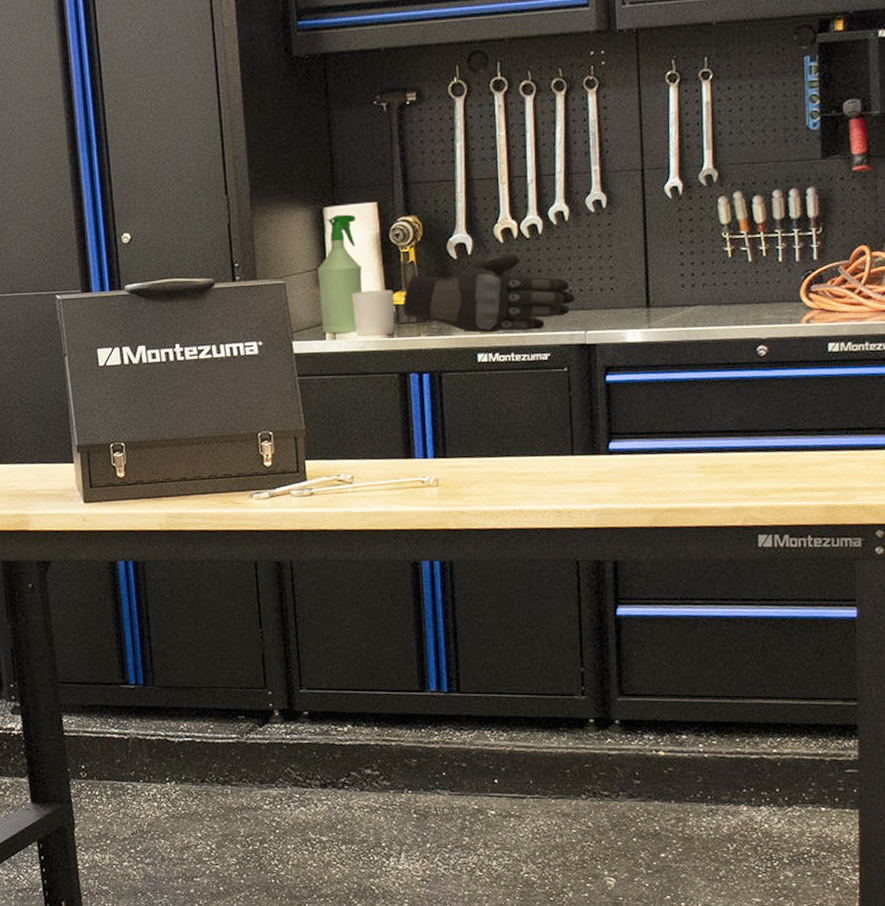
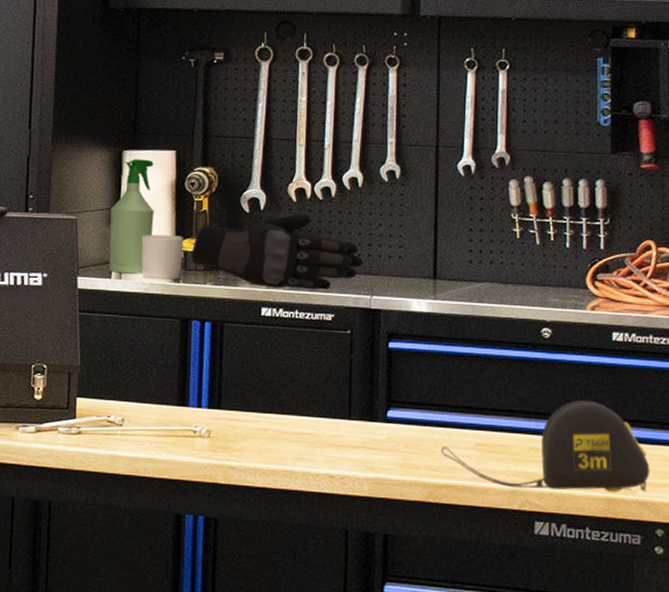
tape measure: none [663,413,869,506] -> present [440,400,650,493]

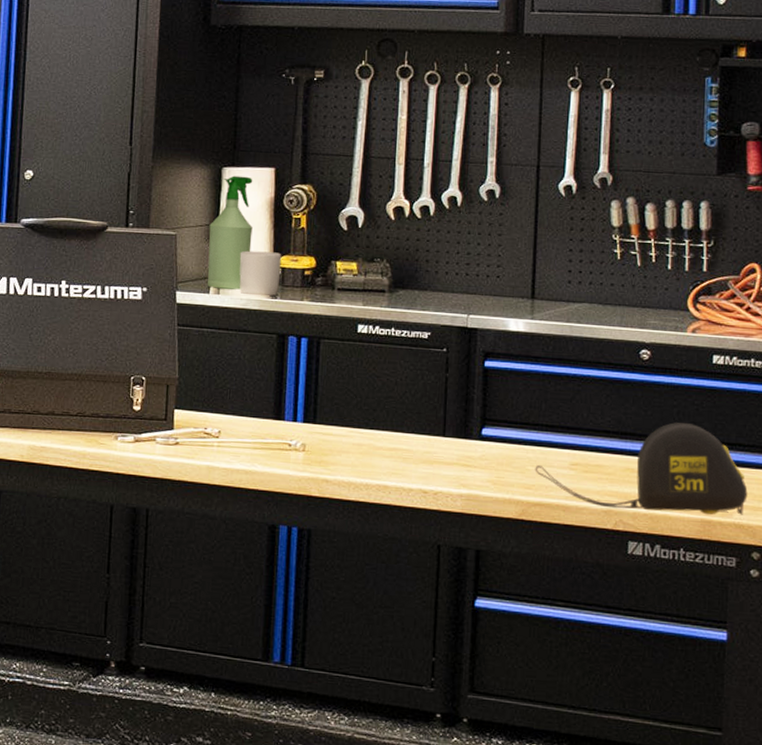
glove: present [191,213,364,289] -> none [288,231,461,307]

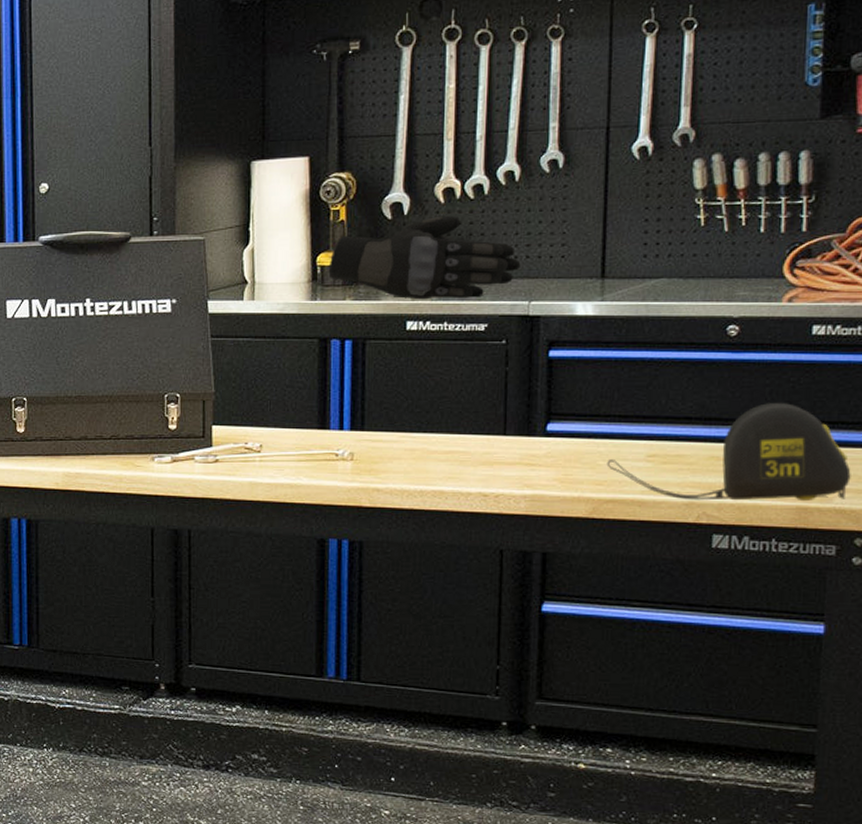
spray bottle: present [206,175,253,290] -> none [239,169,287,294]
mug: present [239,250,282,297] -> none [274,250,321,299]
glove: none [288,231,461,307] -> present [328,215,521,300]

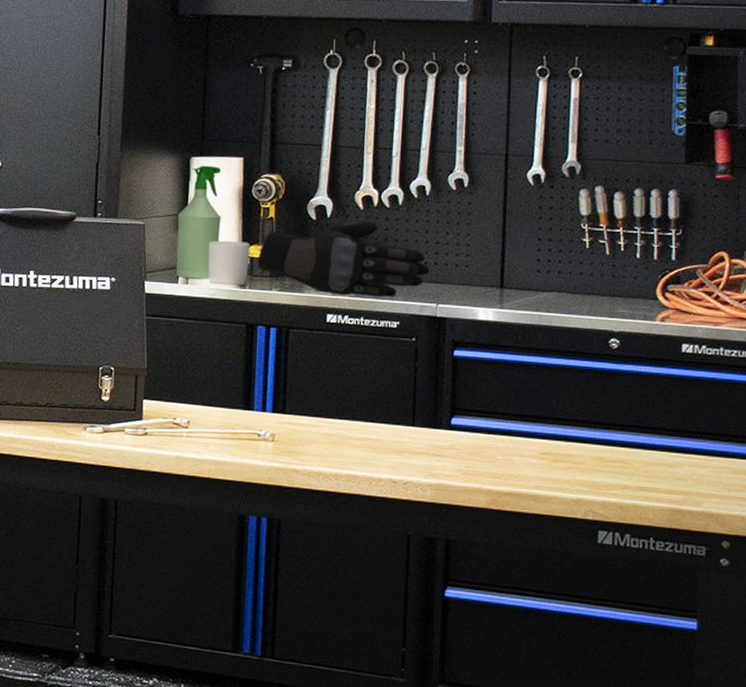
spray bottle: none [239,169,287,294] -> present [175,165,222,280]
mug: none [274,250,321,299] -> present [208,240,251,286]
tape measure: present [606,403,851,502] -> none [504,411,717,505]

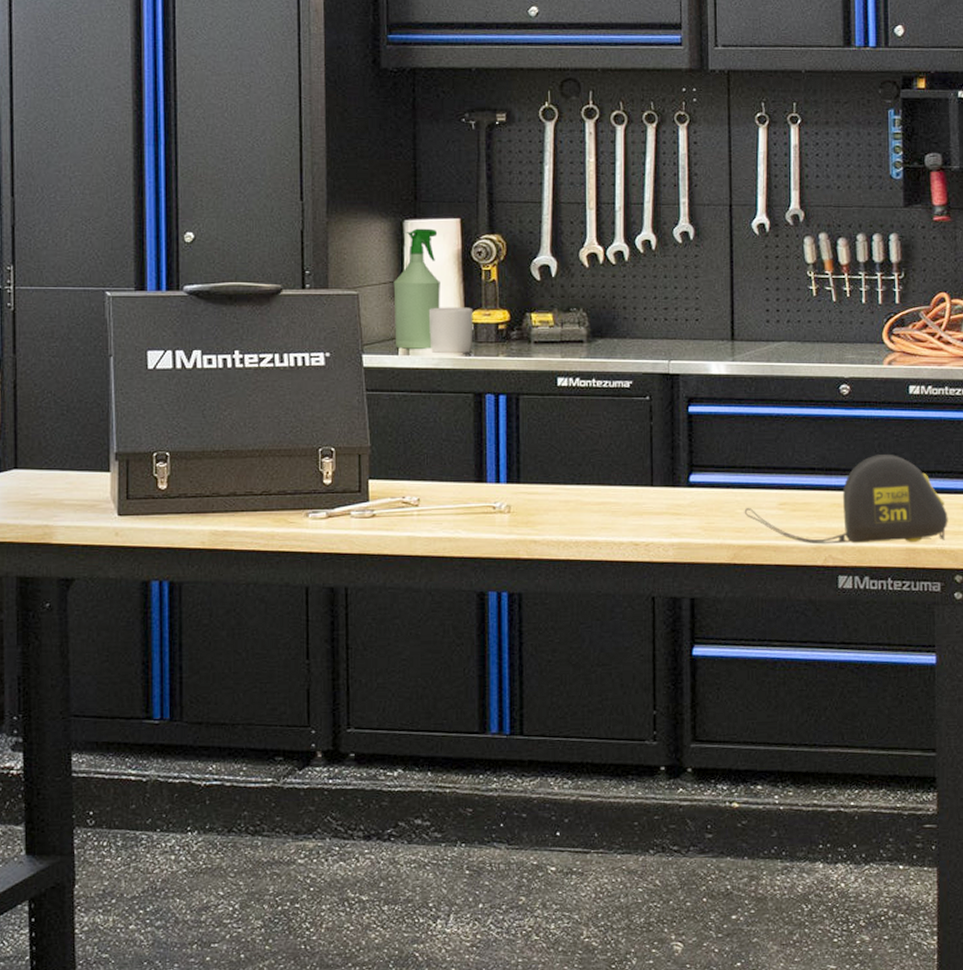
glove: present [257,220,430,297] -> none [481,279,660,357]
tape measure: none [504,411,717,505] -> present [744,455,948,545]

